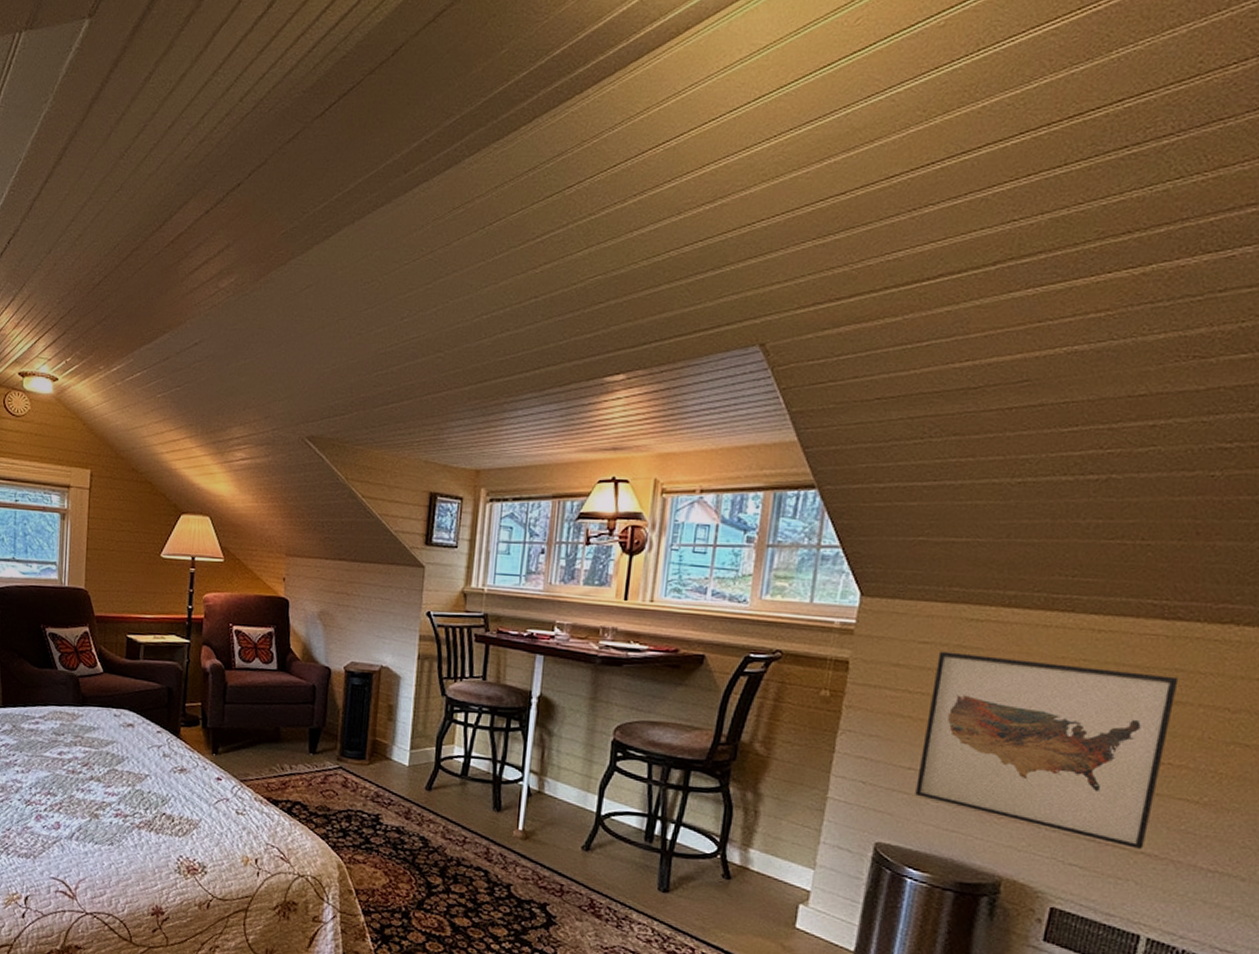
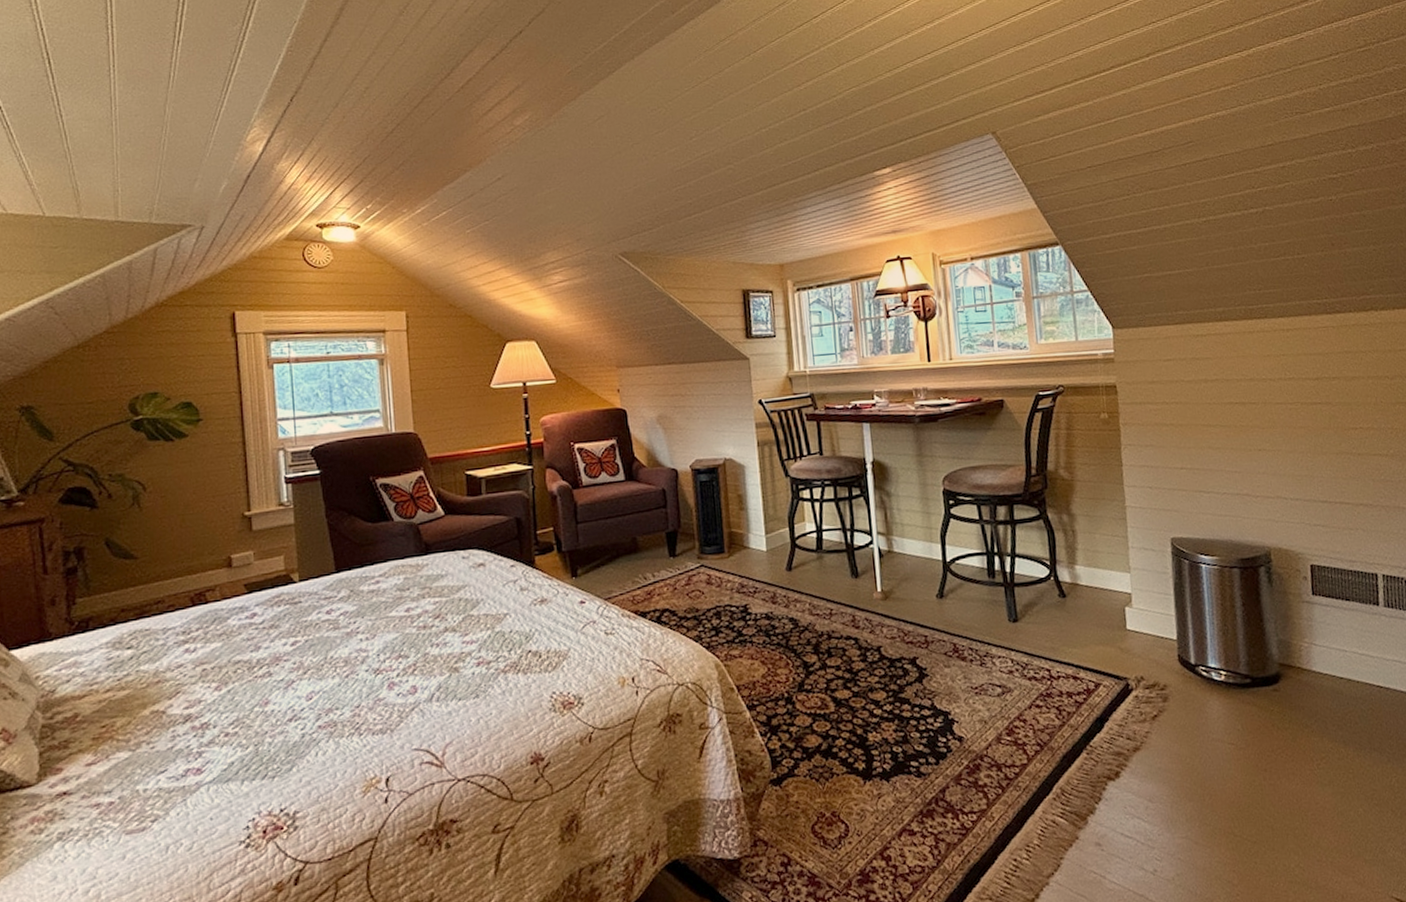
wall art: present [915,651,1179,849] -> none [1180,357,1361,502]

